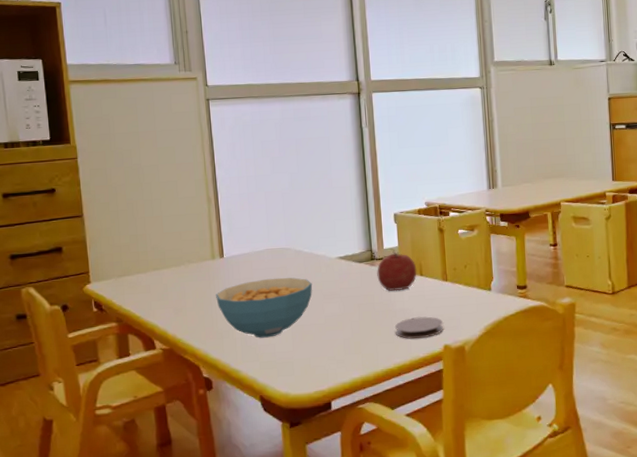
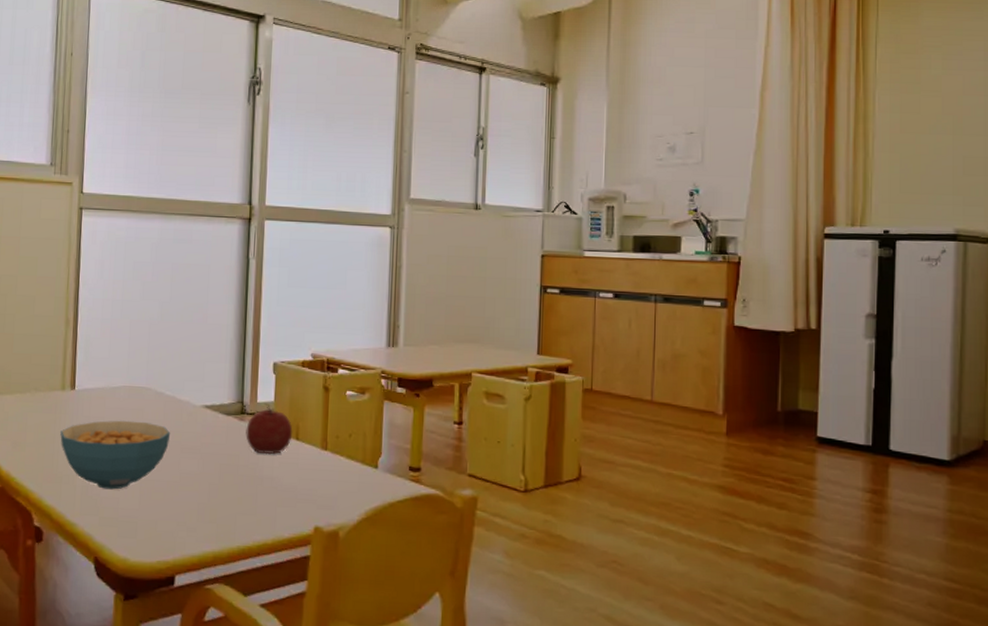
coaster: present [394,316,443,339] -> none [258,488,316,515]

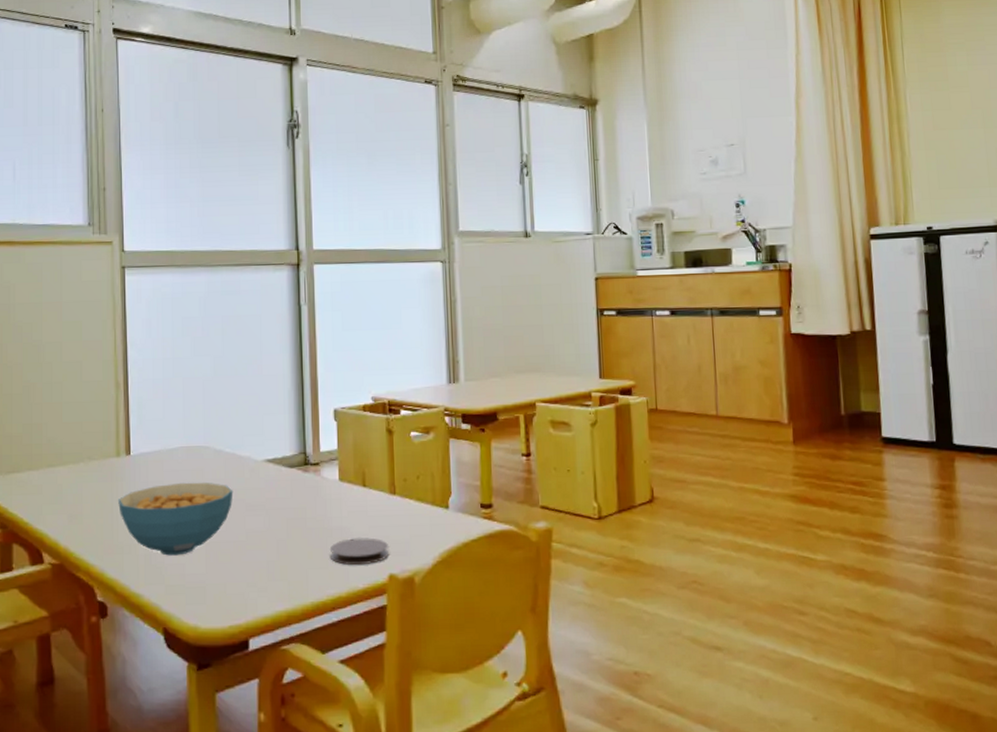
fruit: present [246,406,293,455] -> none [311,454,359,505]
coaster: none [258,488,316,515] -> present [329,538,389,565]

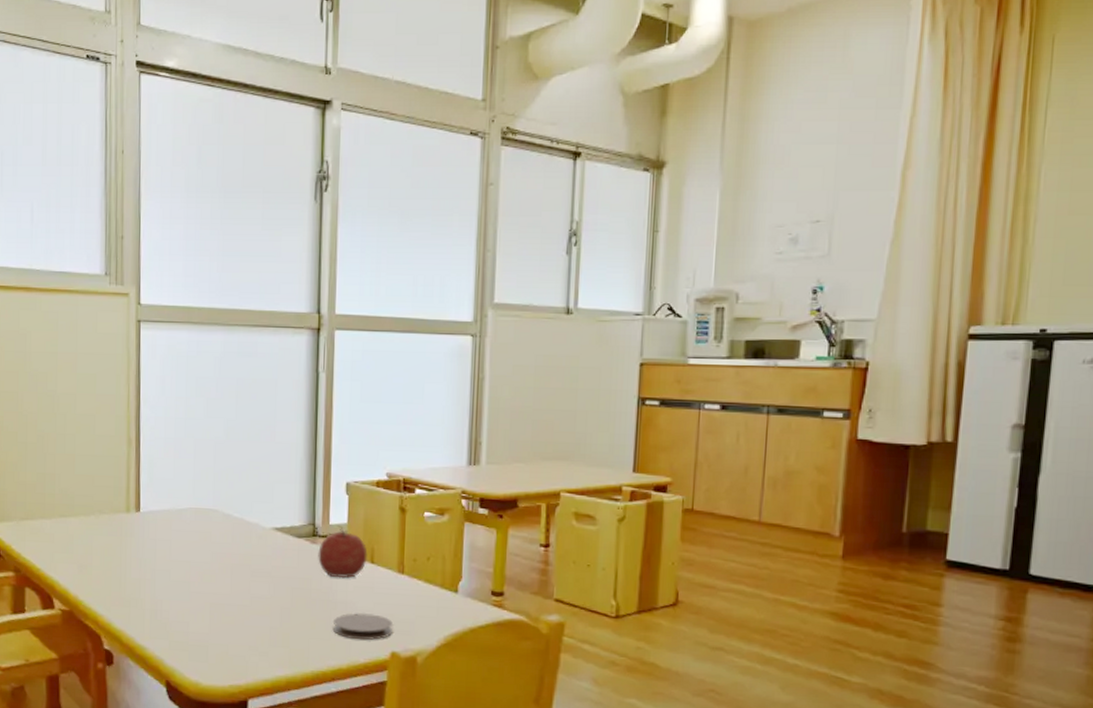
cereal bowl: present [118,482,234,556] -> none [127,543,240,614]
fruit: none [311,454,359,505] -> present [318,528,368,579]

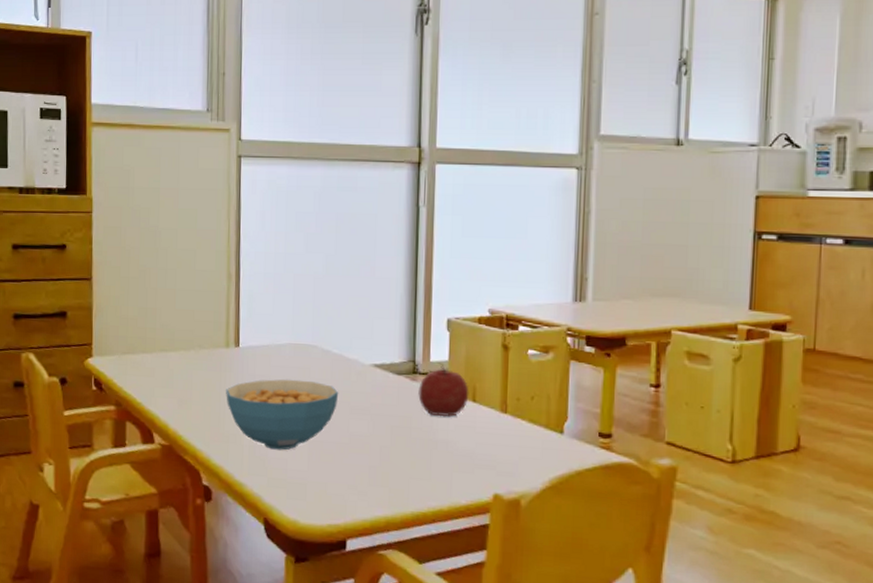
cereal bowl: none [127,543,240,614] -> present [226,379,339,450]
coaster: present [332,613,393,640] -> none [433,453,495,481]

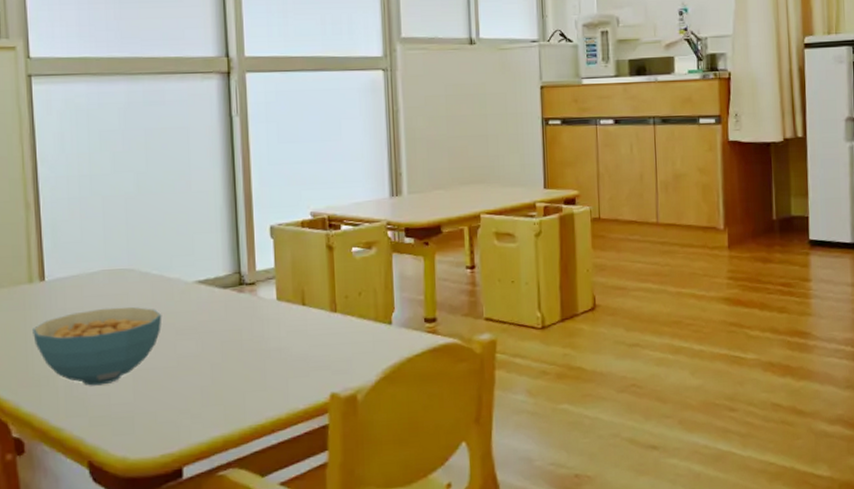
fruit: present [418,365,469,417] -> none [246,273,298,325]

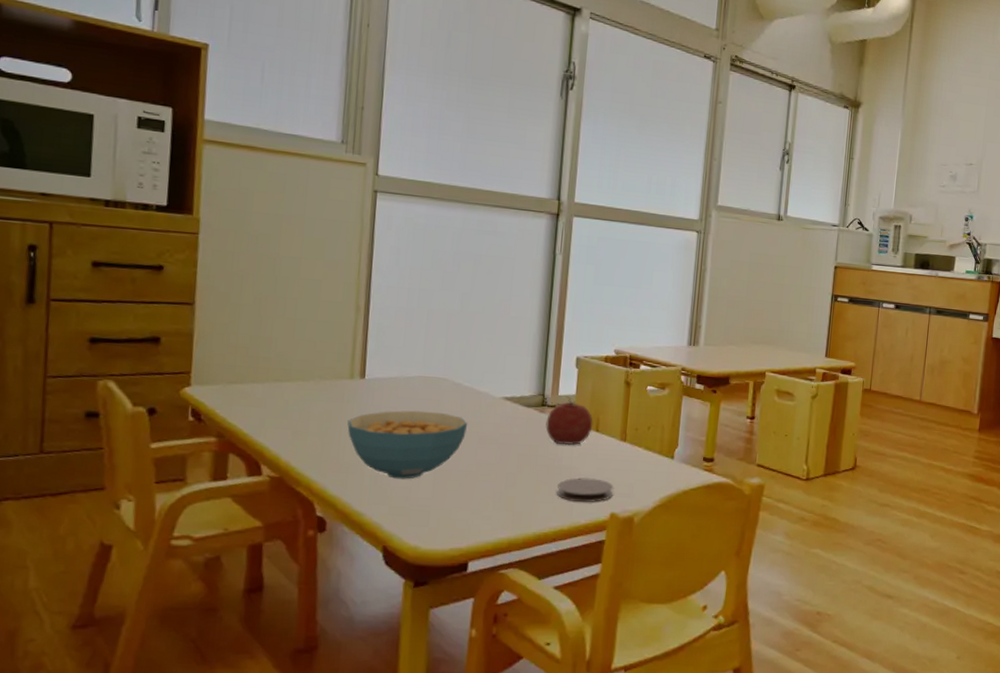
fruit: none [246,273,298,325] -> present [545,399,593,446]
coaster: none [267,357,330,386] -> present [556,477,613,502]

